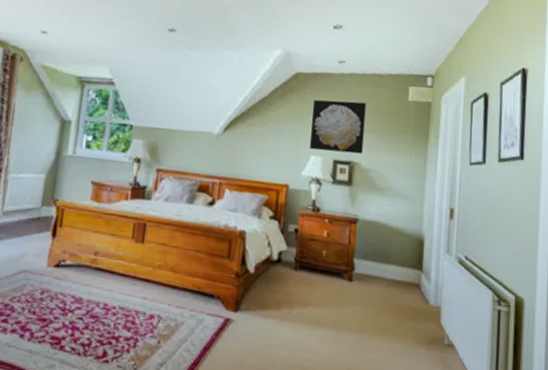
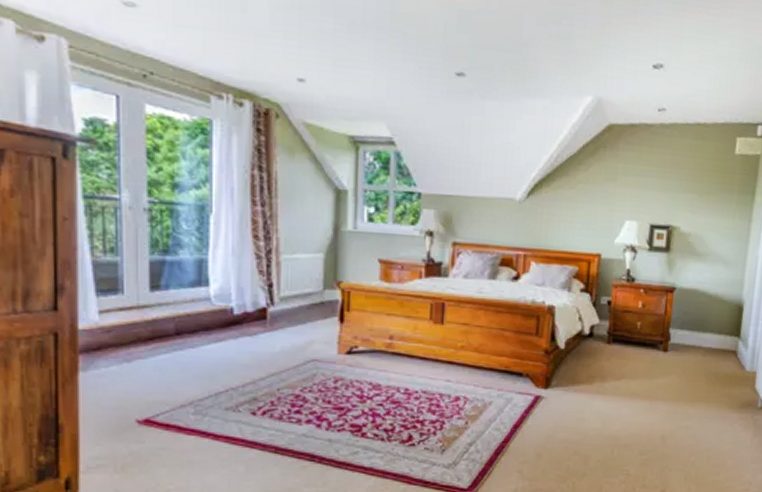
wall art: present [309,99,366,154] -> none [623,156,688,217]

